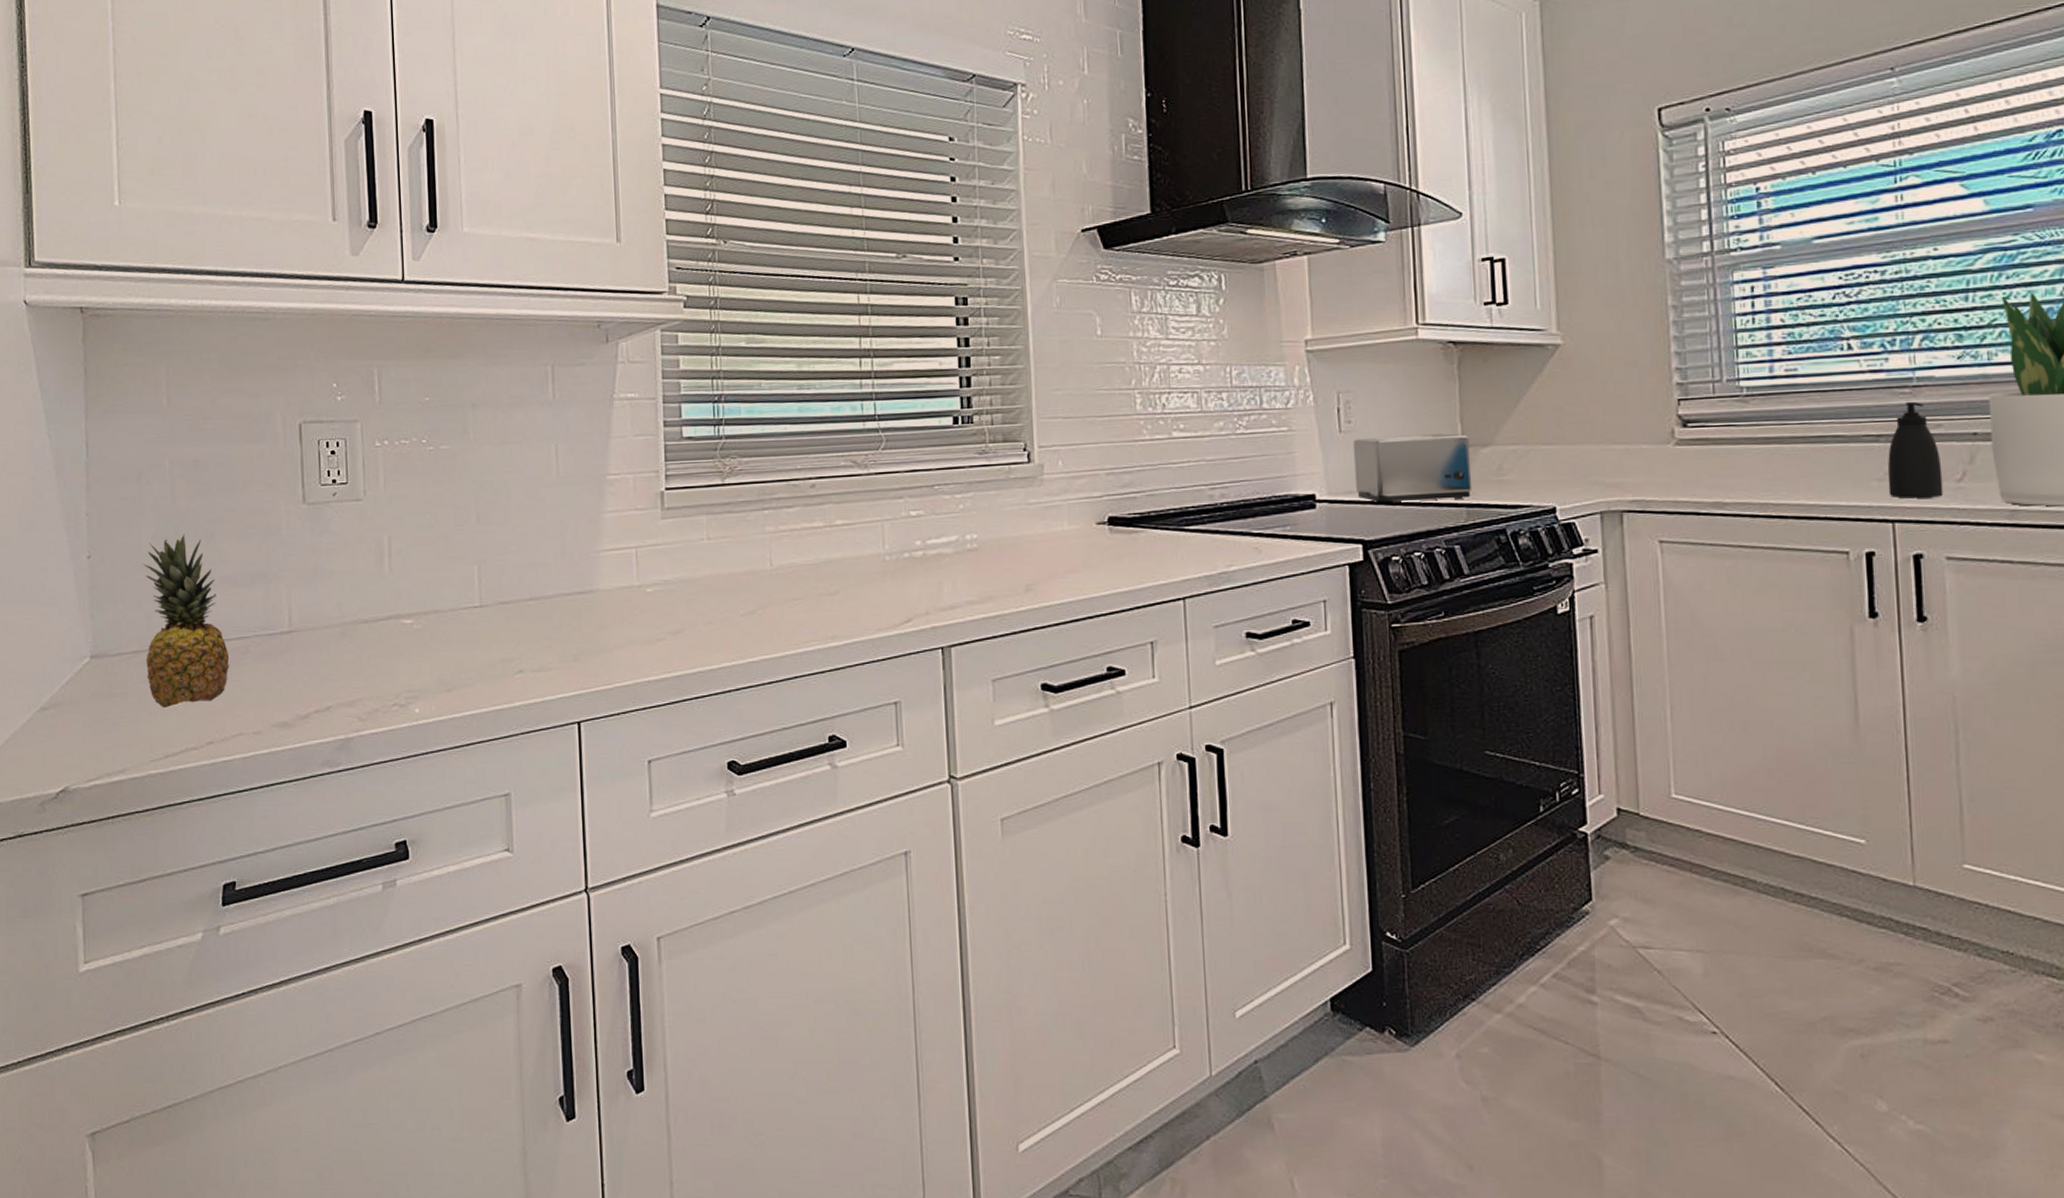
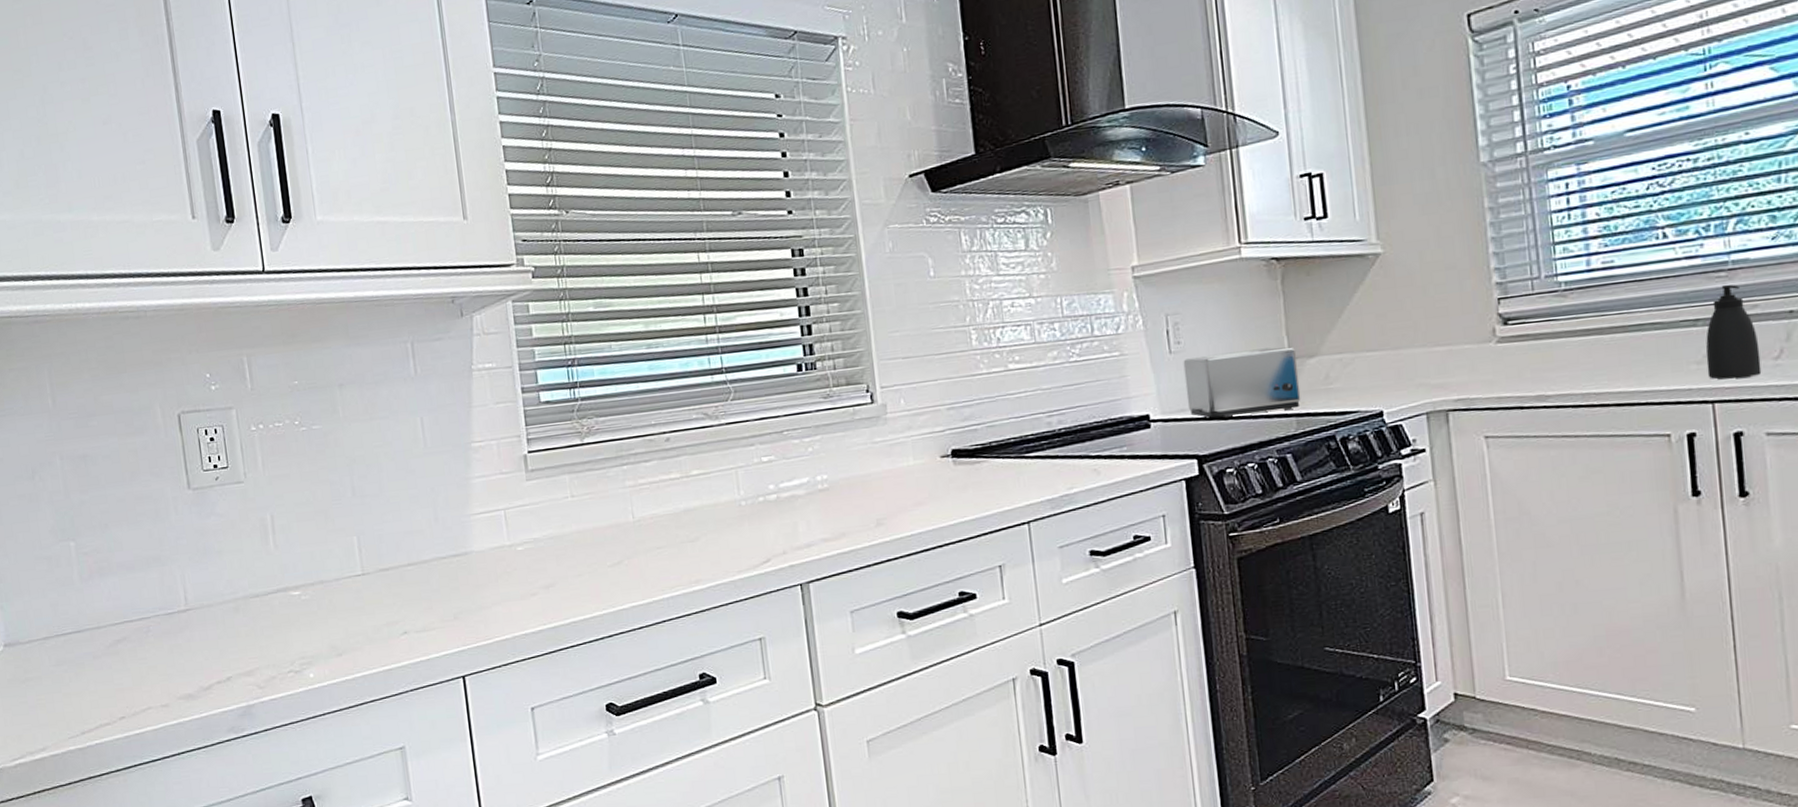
fruit: present [143,534,230,708] -> none [44,525,134,688]

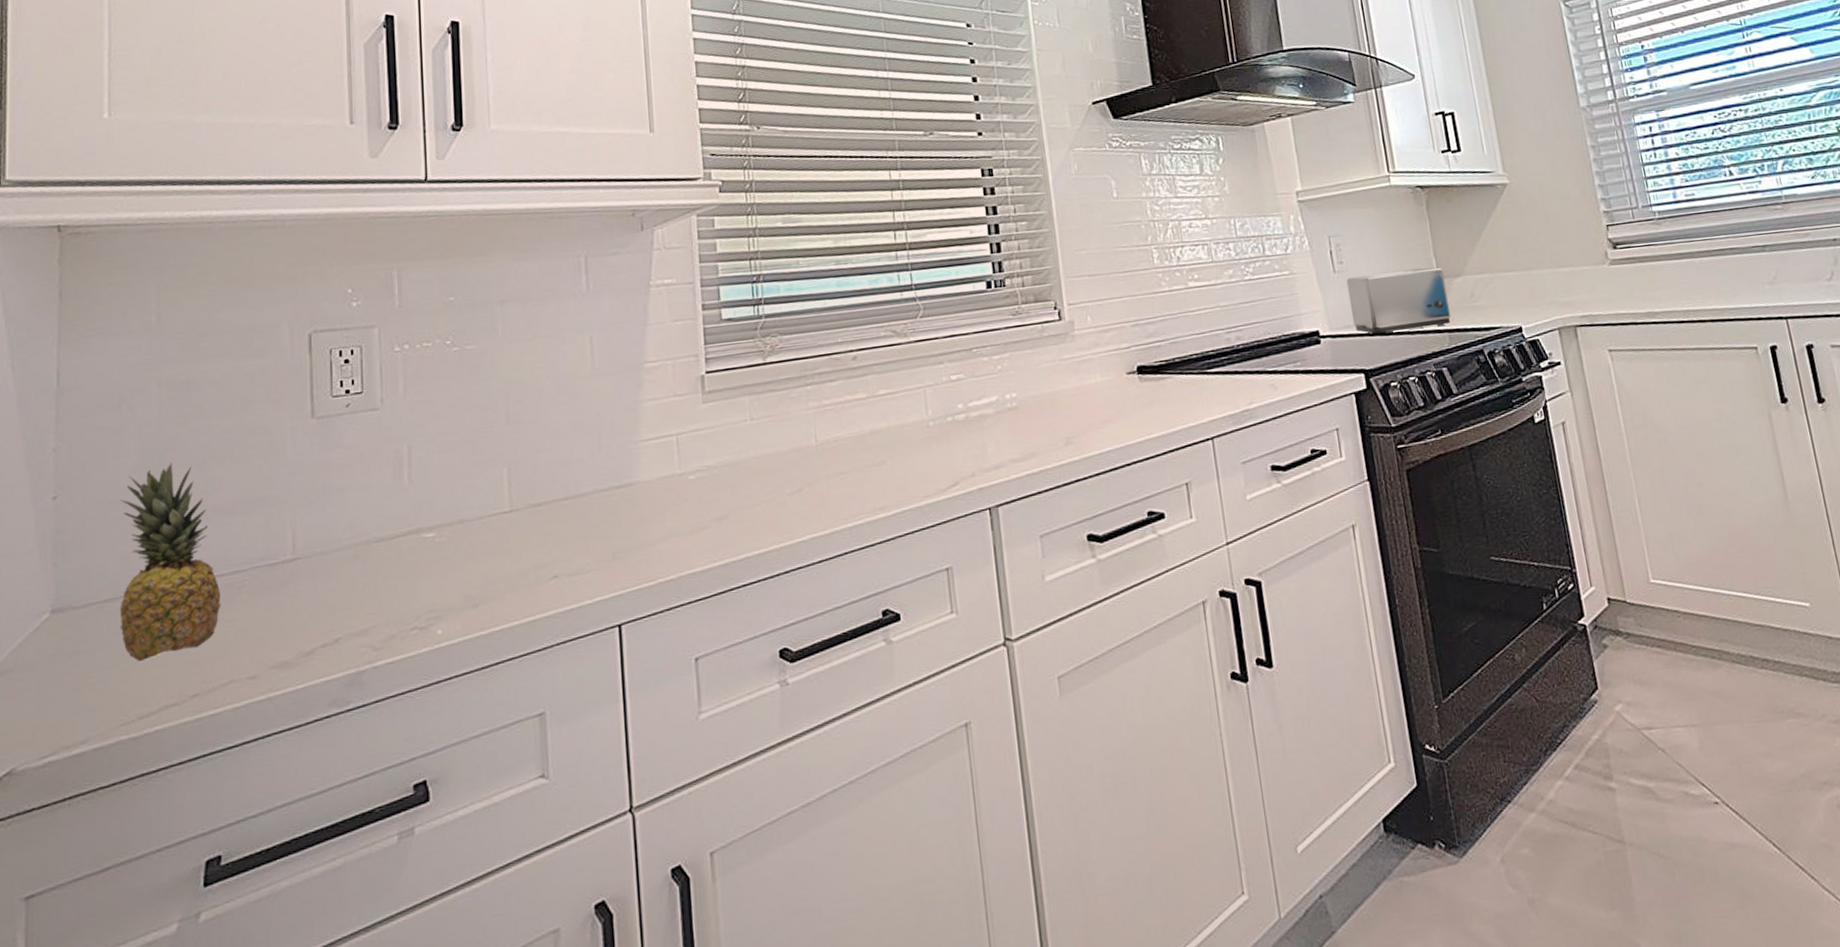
fruit: none [44,525,134,688] -> present [119,462,222,661]
soap dispenser: present [1706,284,1762,380] -> none [1773,215,1820,298]

